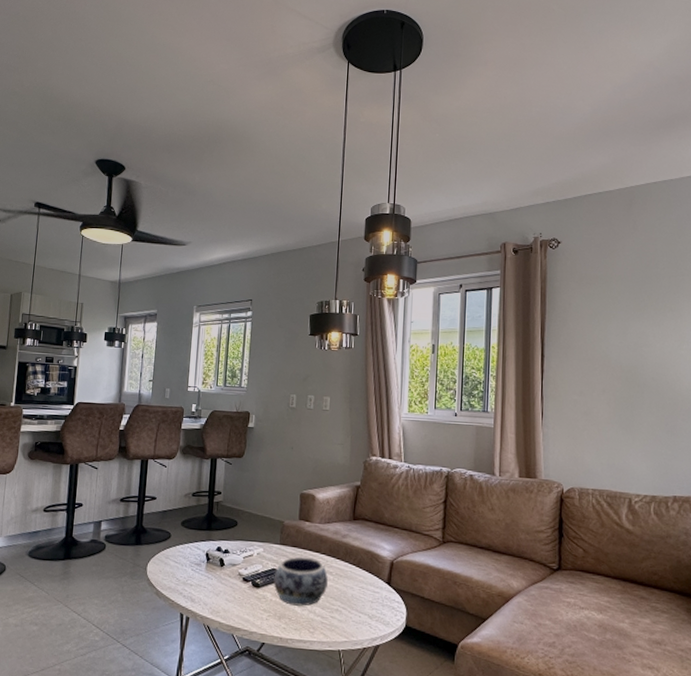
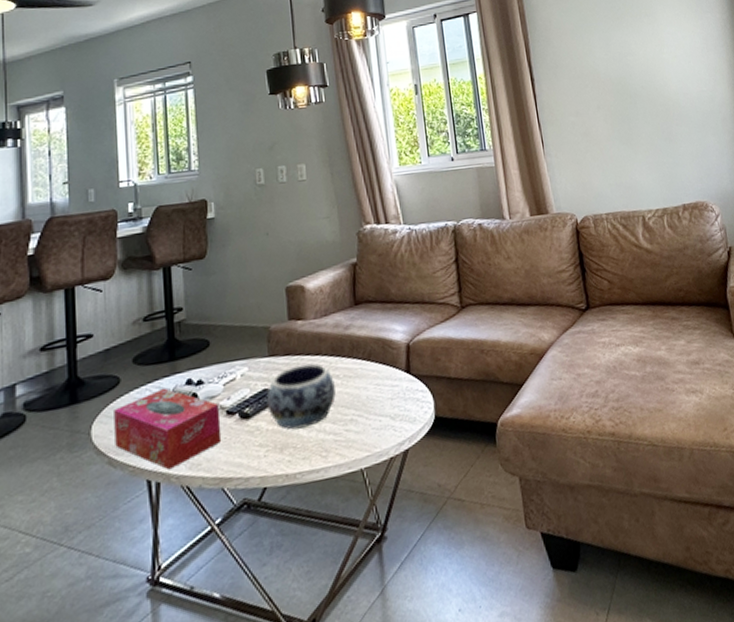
tissue box: none [162,549,239,610] -> present [114,388,222,470]

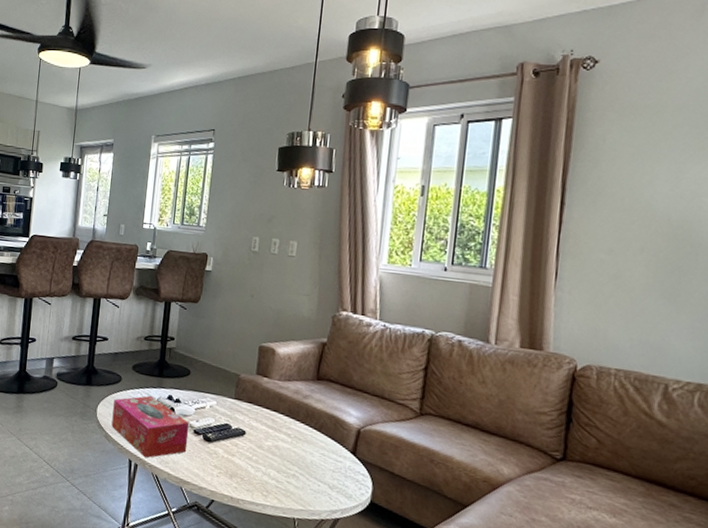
decorative bowl: present [266,363,336,430] -> none [226,414,286,467]

